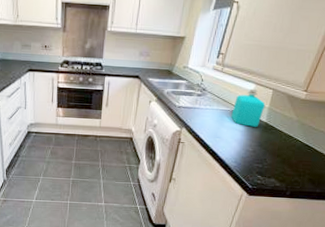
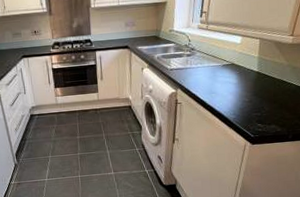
soap bottle: present [231,88,266,127] -> none [223,41,255,78]

